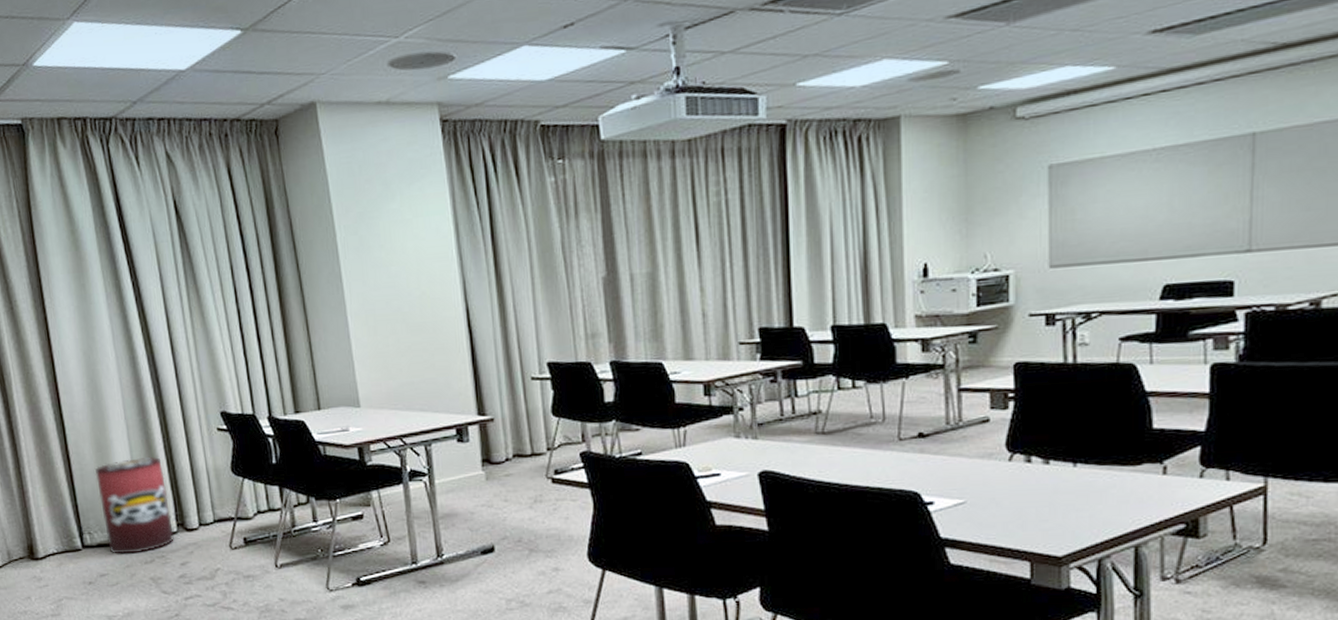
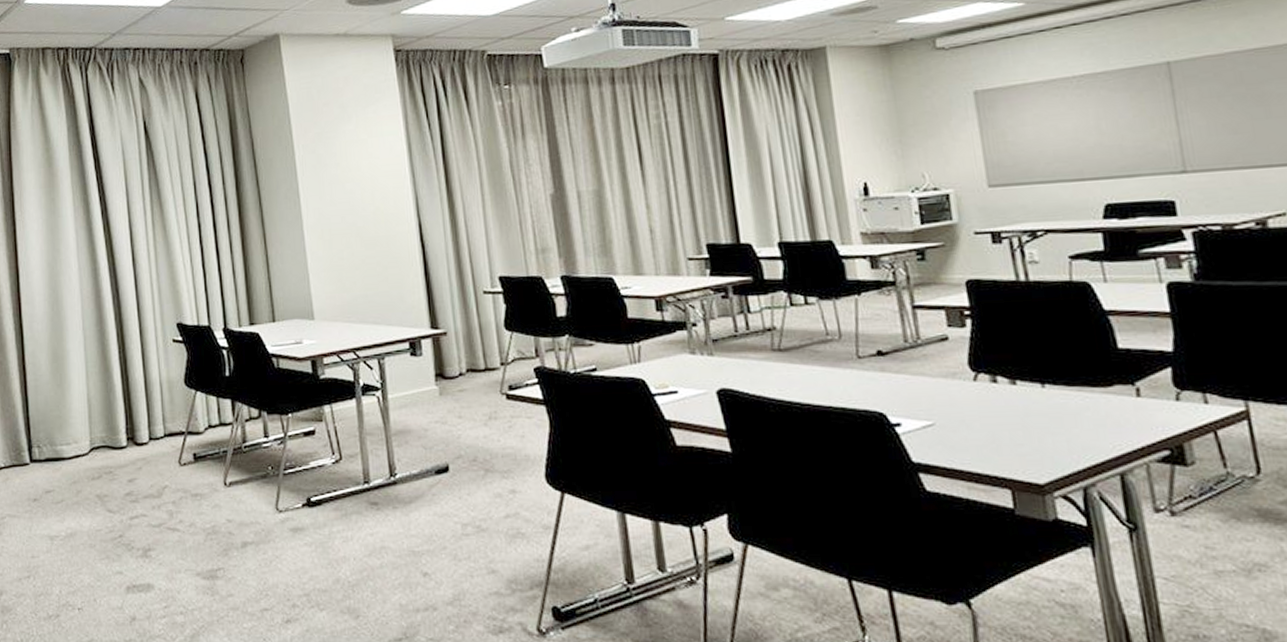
waste bin: present [94,457,174,554] -> none [49,368,123,469]

